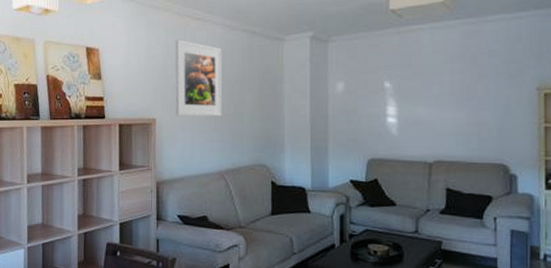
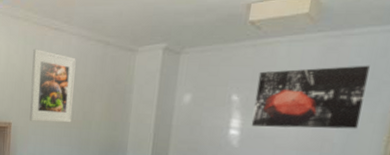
wall art: none [407,50,509,114] -> present [251,65,370,129]

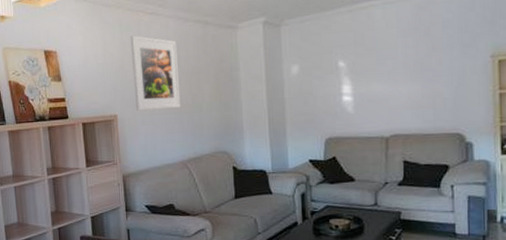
wall art: present [251,65,370,129] -> none [360,19,463,91]

